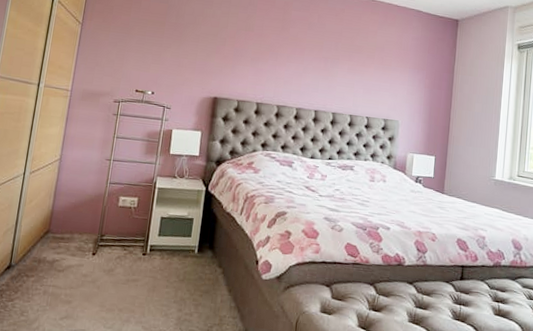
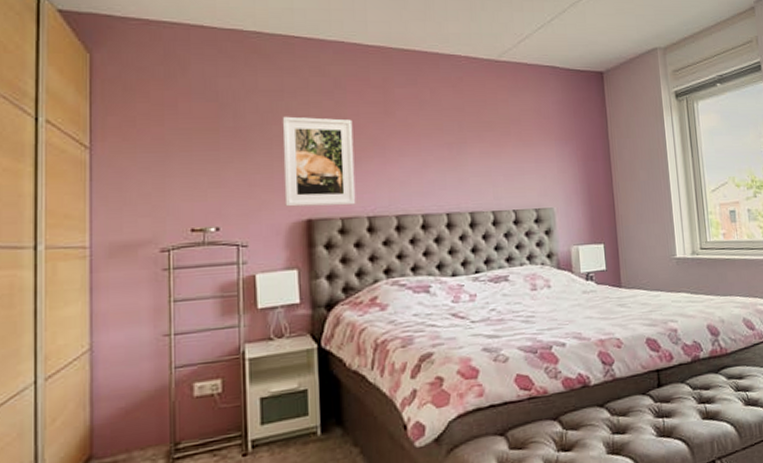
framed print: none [200,20,258,92] -> present [282,116,356,207]

